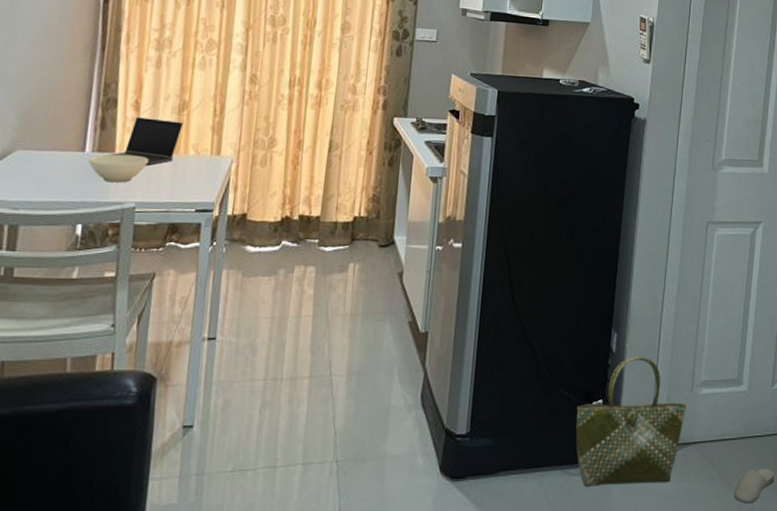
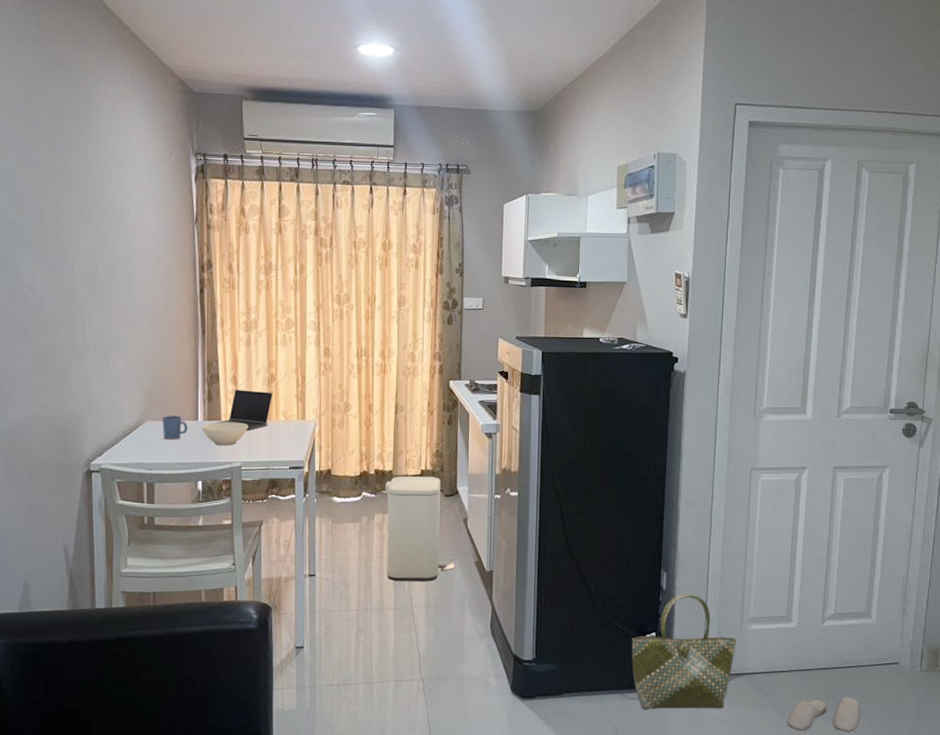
mug: none [37,144,71,174] -> present [162,416,188,440]
pedal bin: none [303,223,386,345] -> present [385,476,455,581]

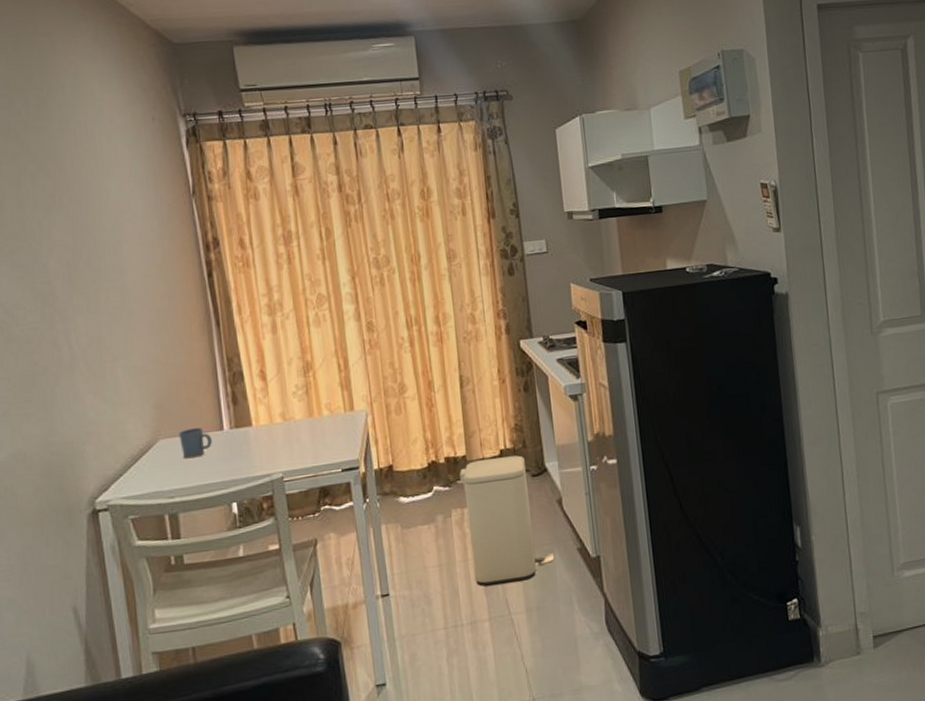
bowl: present [202,422,248,446] -> none [229,424,286,457]
laptop computer: present [212,390,272,430] -> none [241,383,311,433]
shopping bag: present [631,594,737,709] -> none [771,547,891,691]

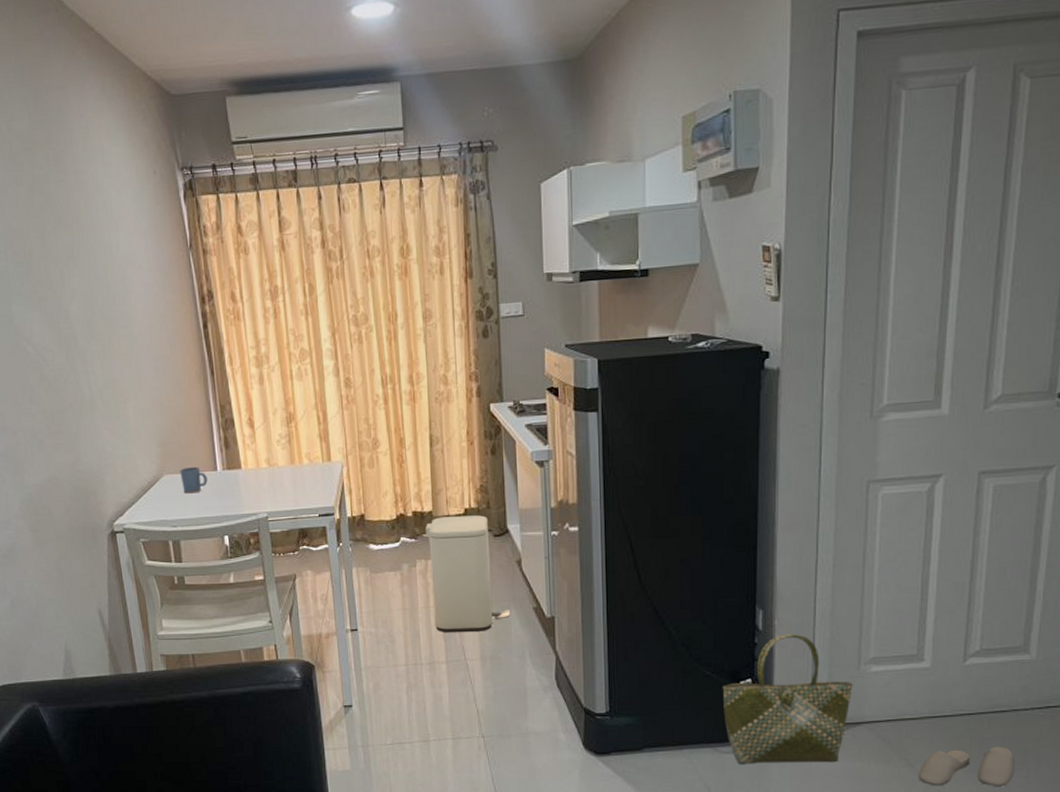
shopping bag: none [771,547,891,691] -> present [722,634,853,764]

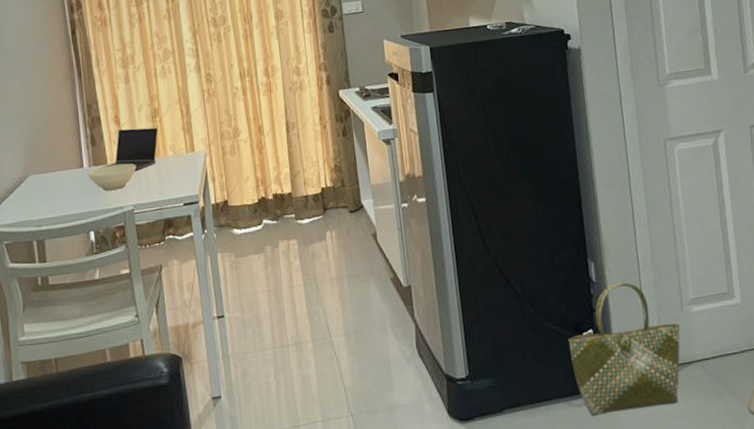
mug: present [180,467,208,494] -> none [46,165,74,193]
bowl: none [222,469,271,496] -> present [88,163,137,191]
laptop computer: none [232,433,293,477] -> present [99,127,158,171]
pedal bin: present [426,515,511,632] -> none [286,193,371,311]

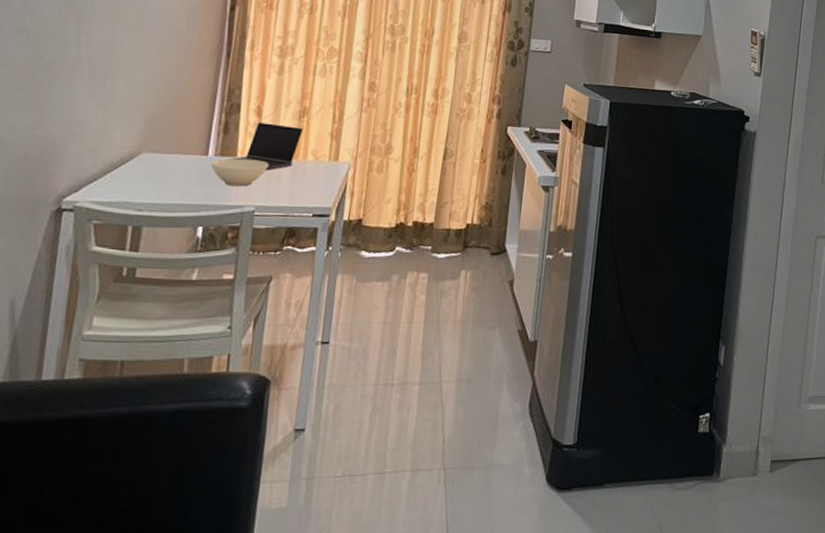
shopping bag: present [568,282,681,416] -> none [682,371,794,501]

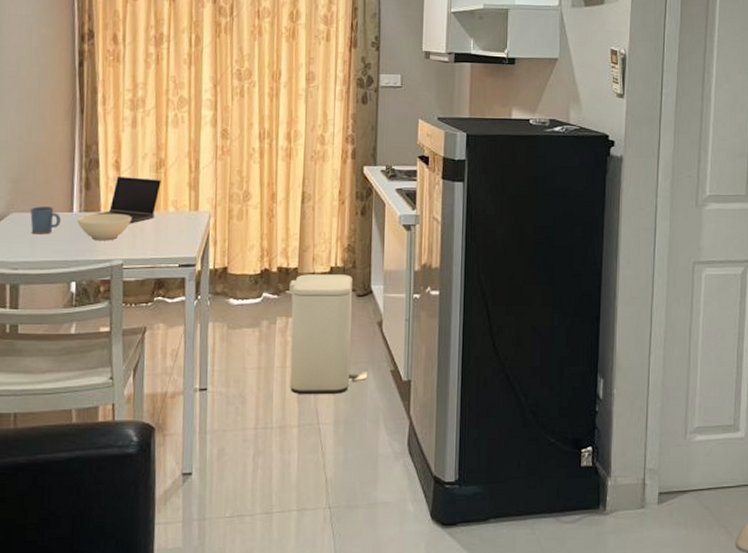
mug: none [161,148,195,177] -> present [30,206,61,235]
pedal bin: none [415,230,496,352] -> present [289,274,368,394]

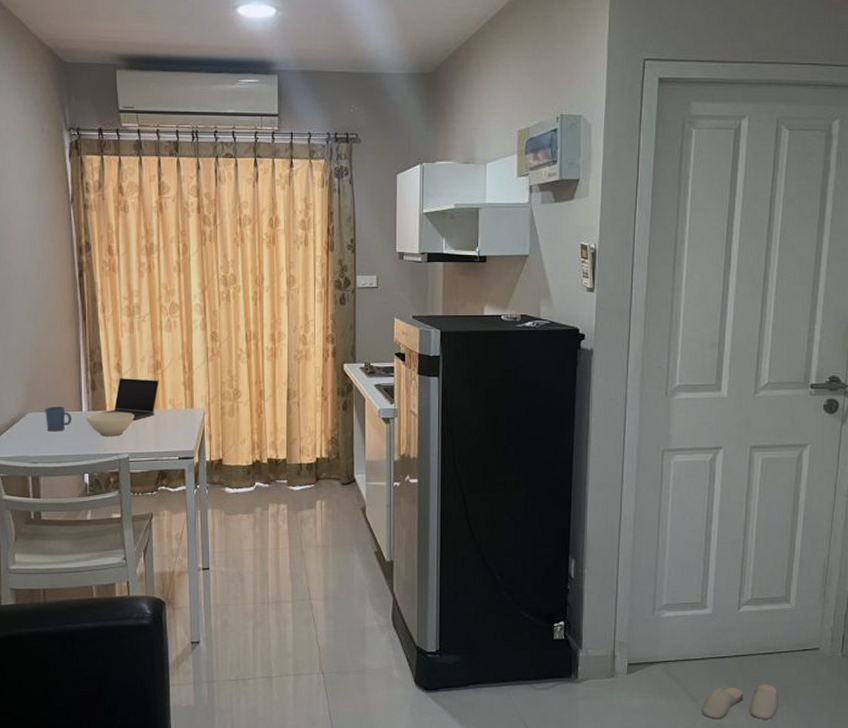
pedal bin: present [289,274,368,394] -> none [279,465,354,573]

